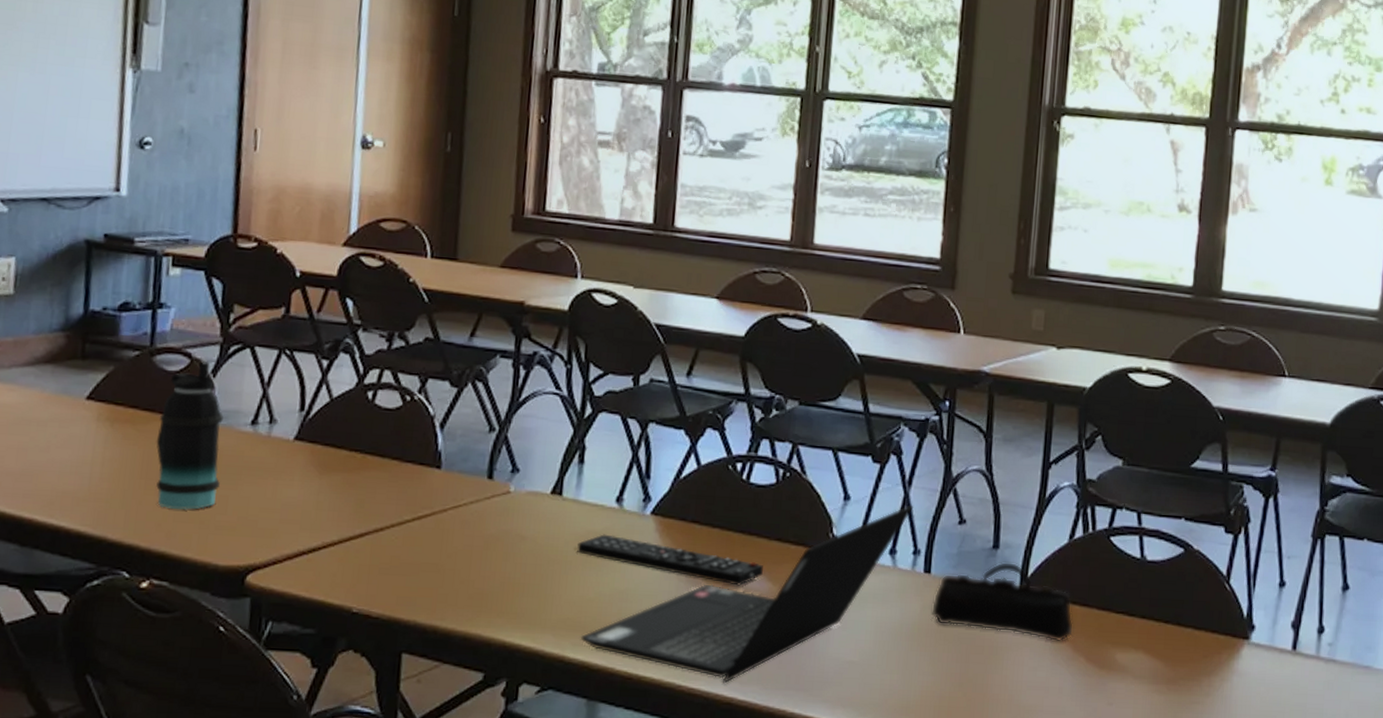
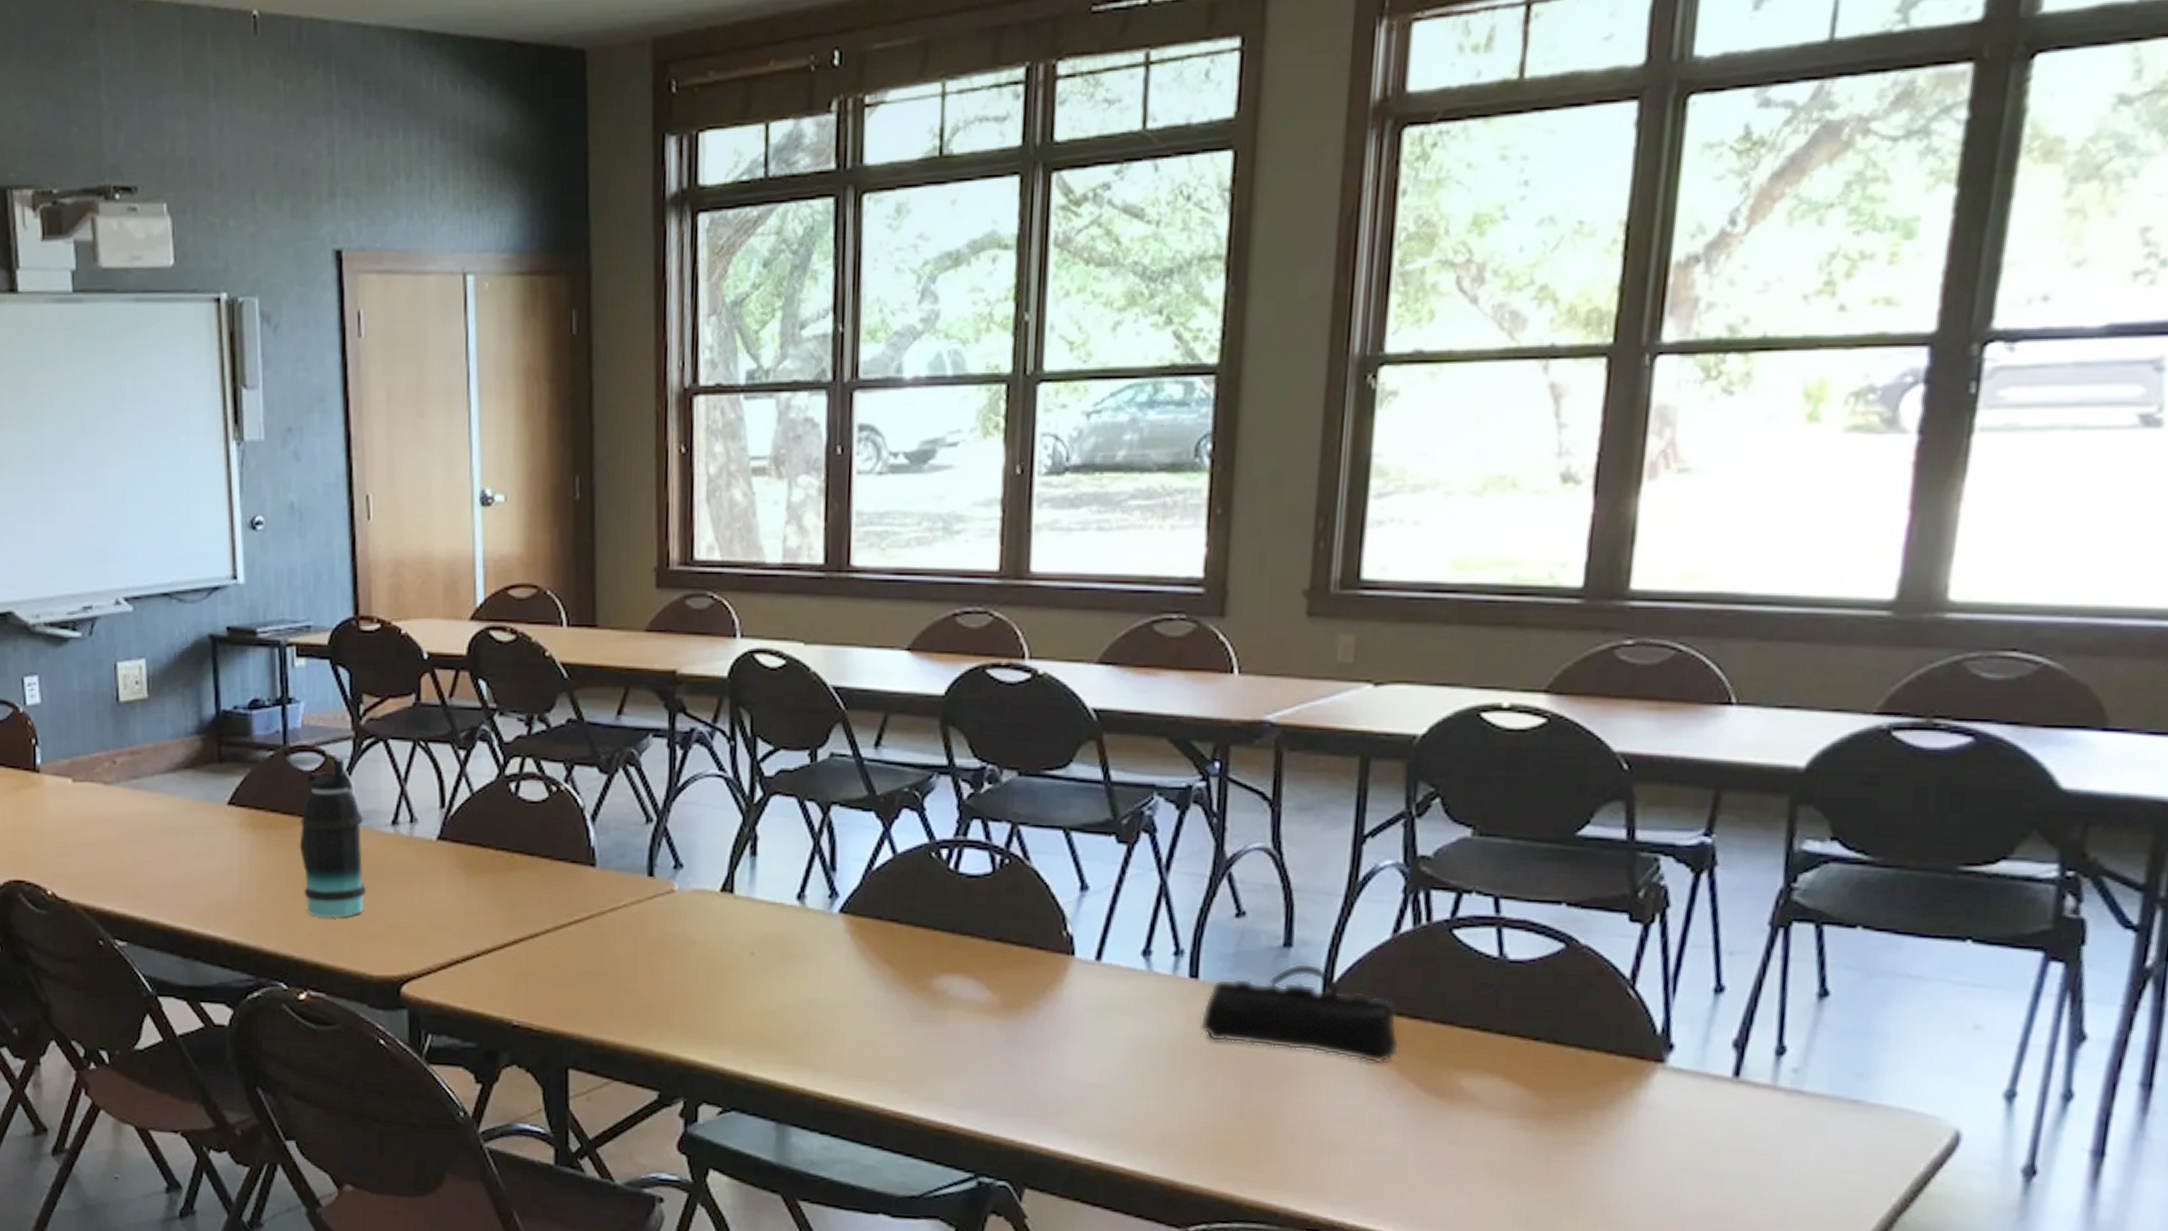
remote control: present [577,534,763,586] -> none [755,936,980,995]
laptop computer: present [580,504,914,683] -> none [764,894,1174,1107]

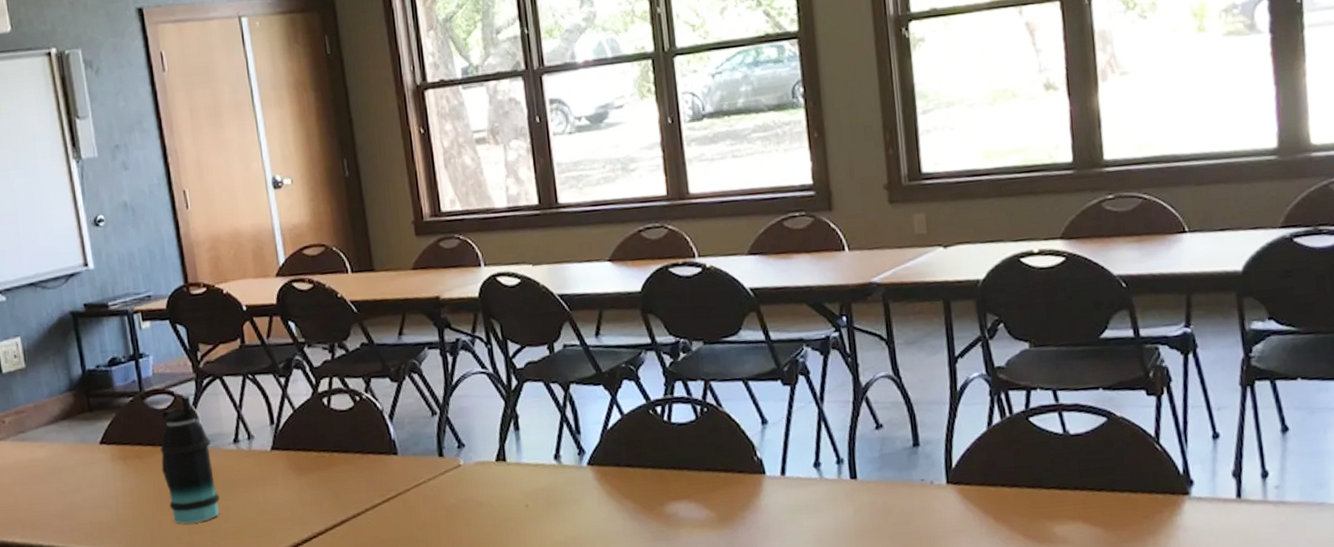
pencil case: present [1199,963,1400,1064] -> none [863,456,1008,525]

